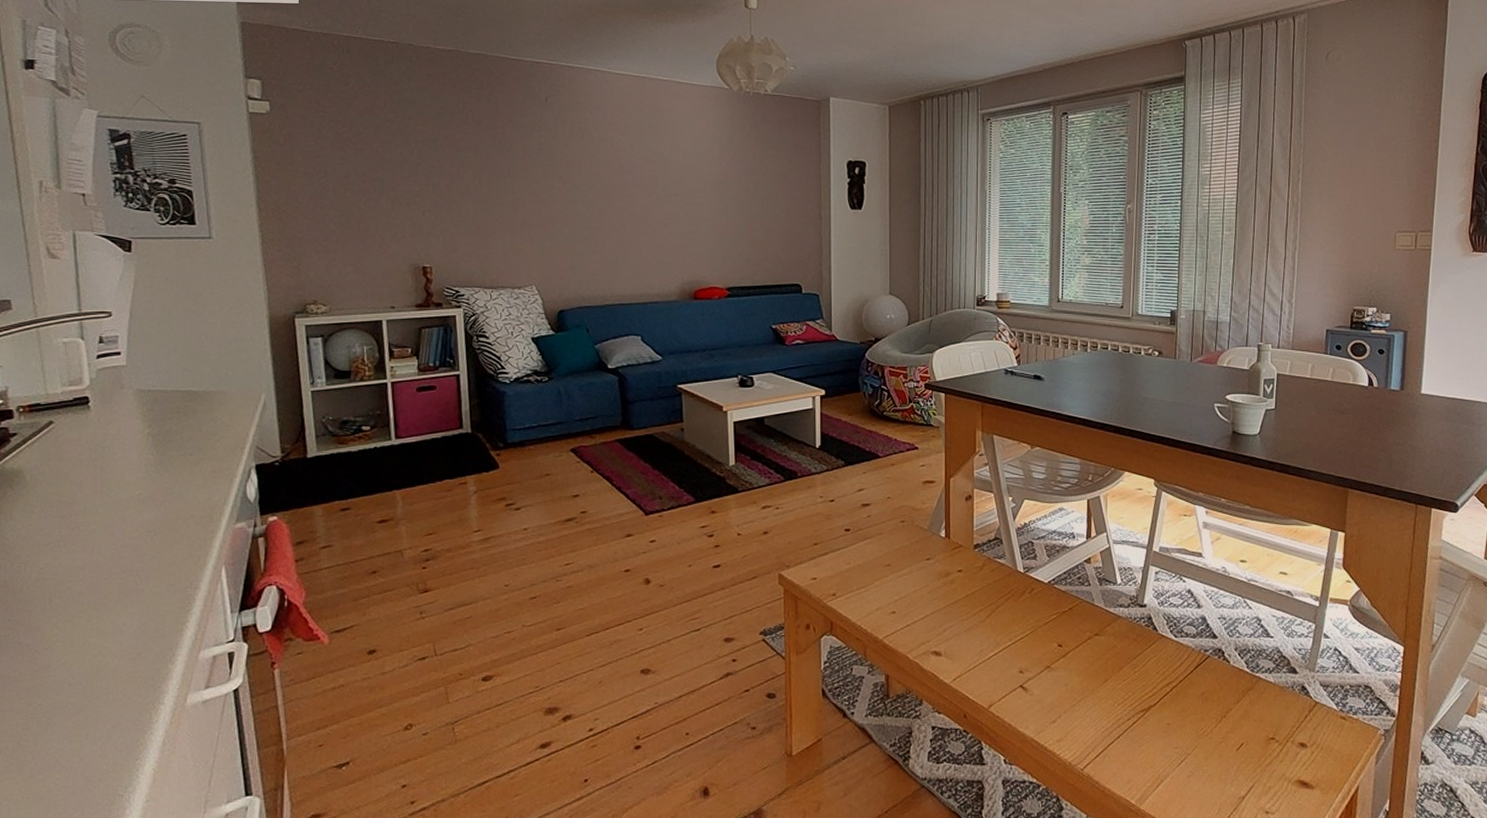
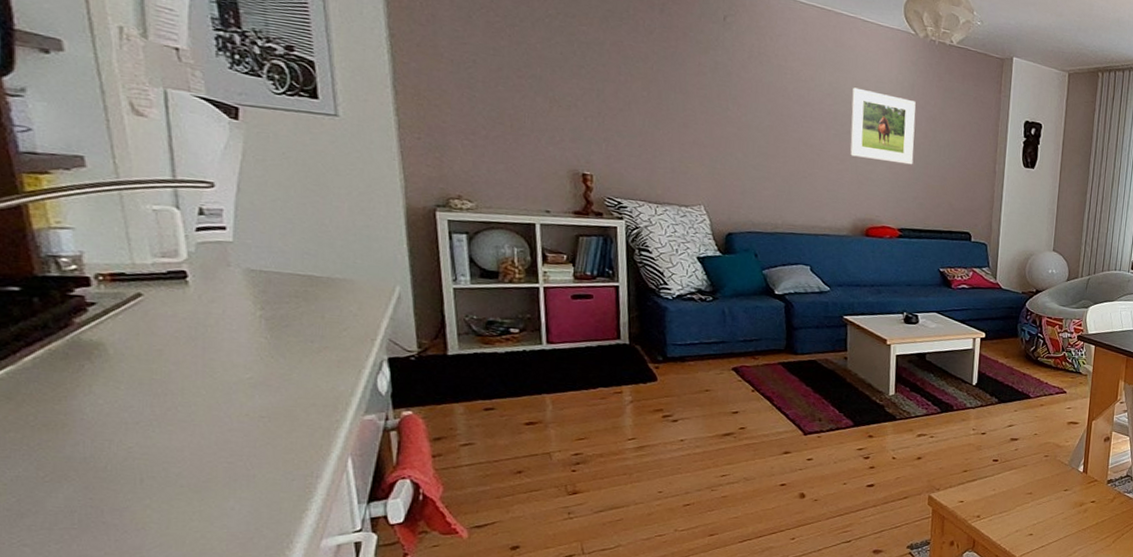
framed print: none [670,150,737,221] -> present [849,87,916,165]

